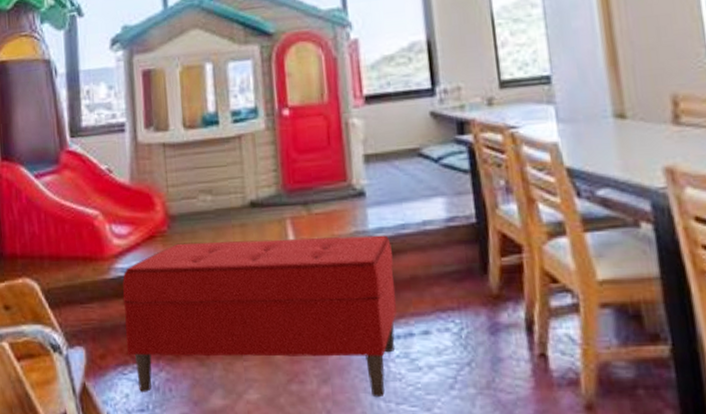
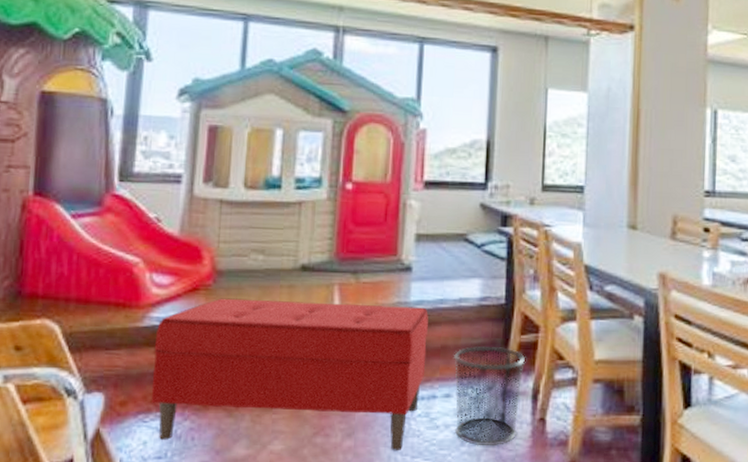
waste bin: none [425,273,514,389] -> present [453,345,525,447]

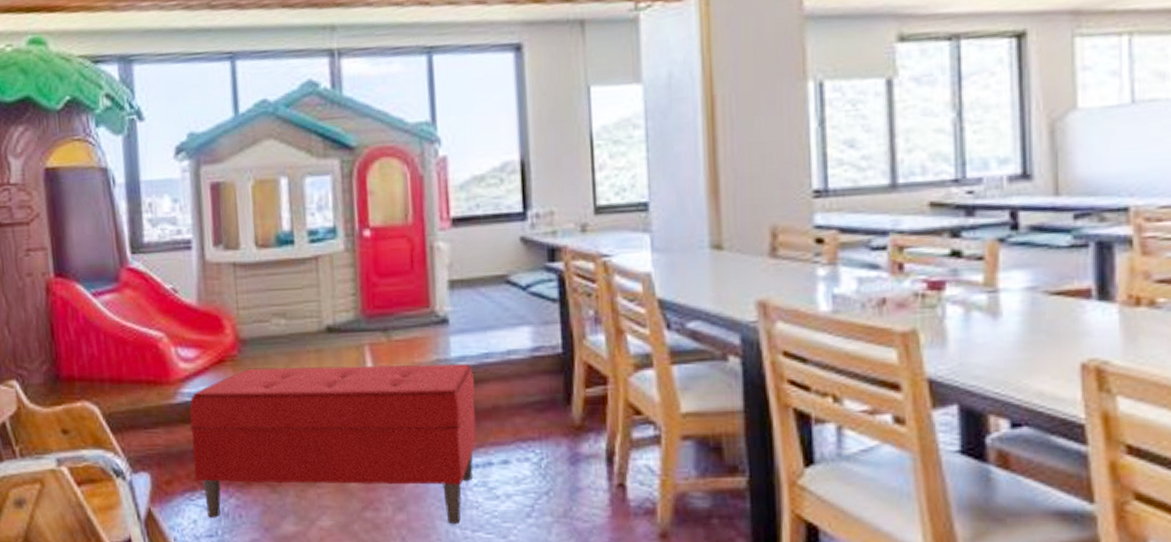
waste bin: present [453,345,525,447] -> none [507,403,593,518]

